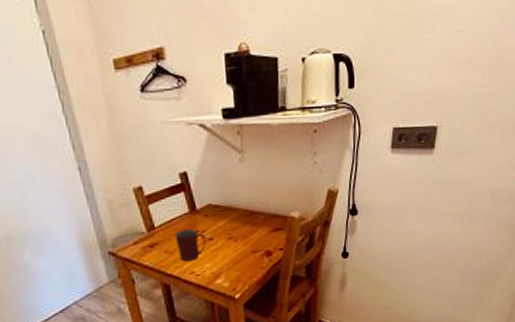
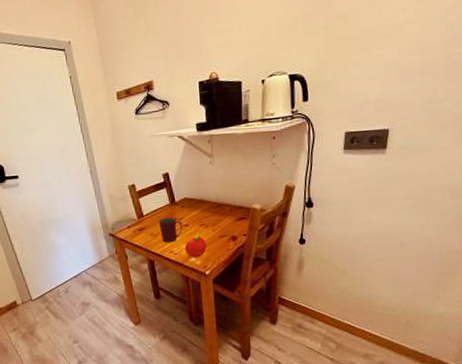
fruit: none [209,249,236,279] -> present [184,234,206,258]

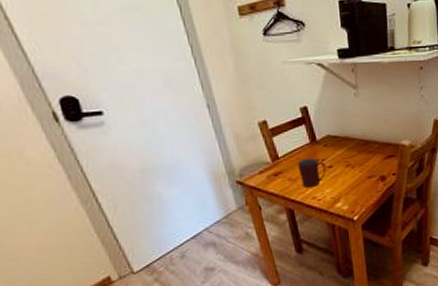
fruit: present [184,234,206,258] -> none [329,175,354,203]

